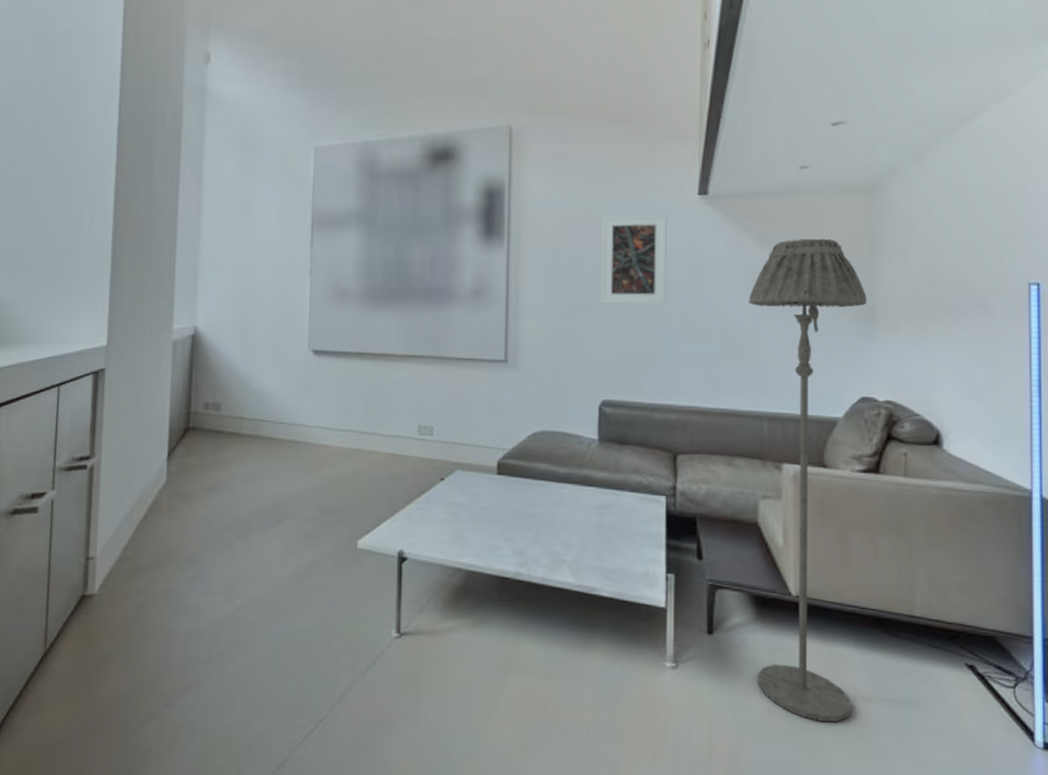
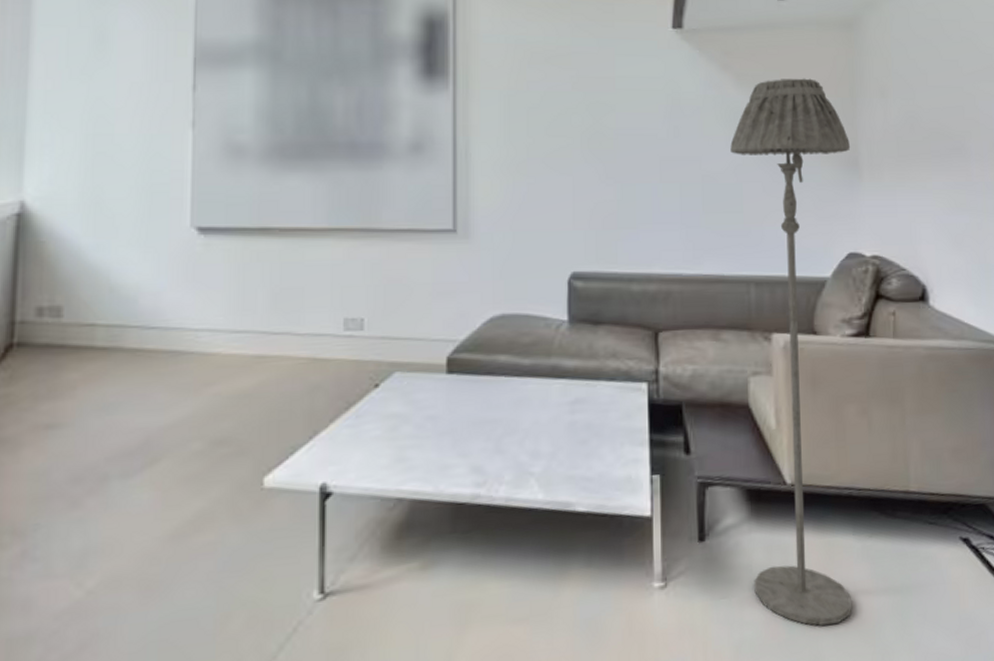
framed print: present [601,214,667,306] -> none [566,50,641,158]

